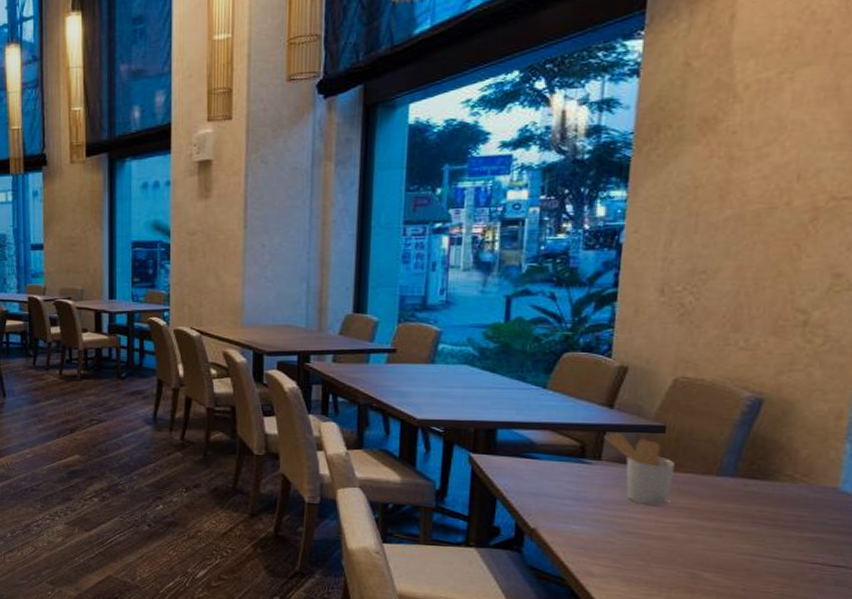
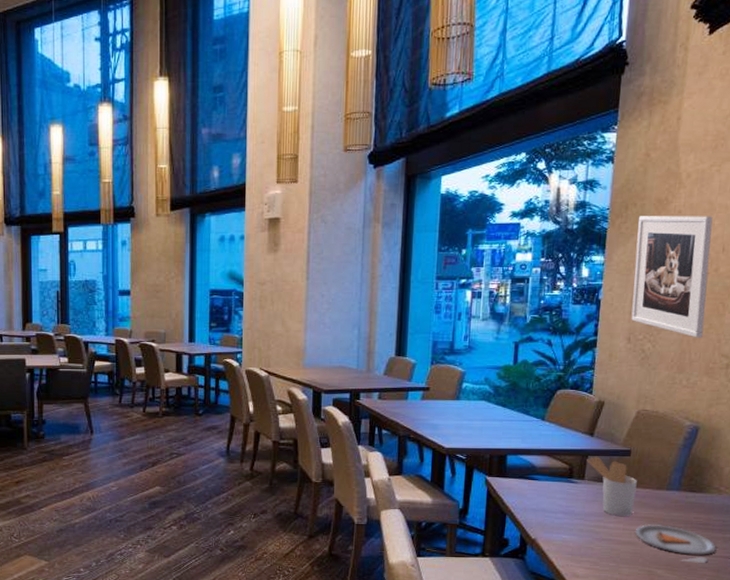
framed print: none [665,136,783,289] -> present [631,216,713,338]
dinner plate: none [673,517,789,567] -> present [636,524,716,563]

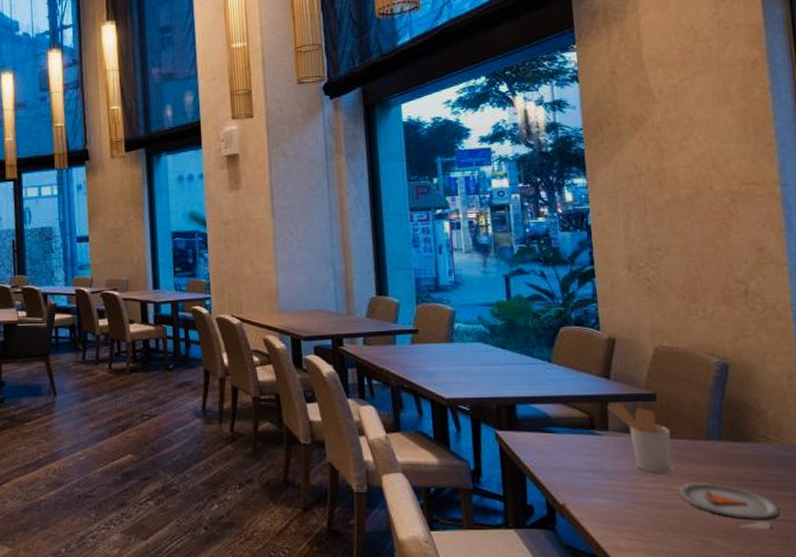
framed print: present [631,216,713,338] -> none [616,131,711,263]

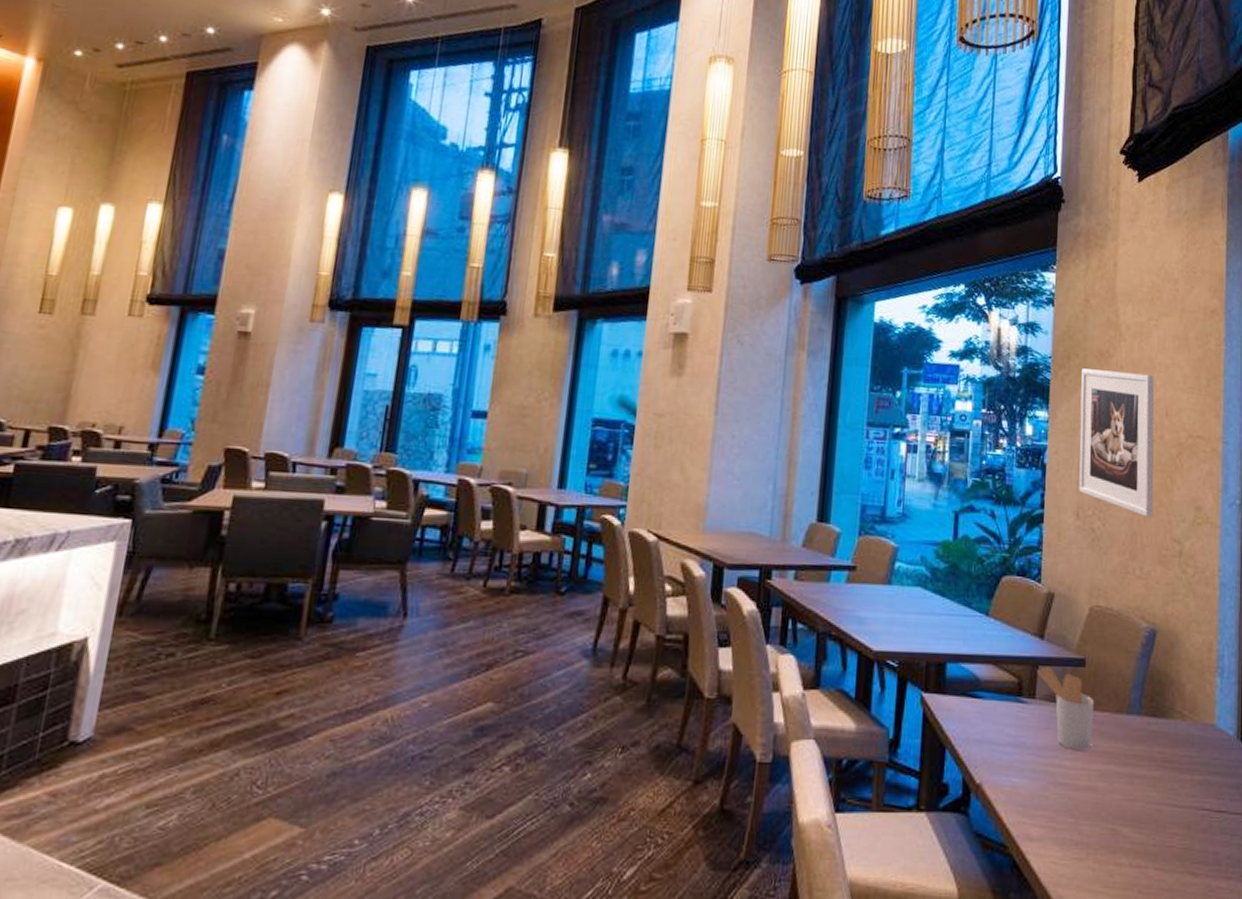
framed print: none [616,131,711,263] -> present [1079,368,1154,518]
dinner plate: present [679,483,779,529] -> none [1095,762,1185,817]

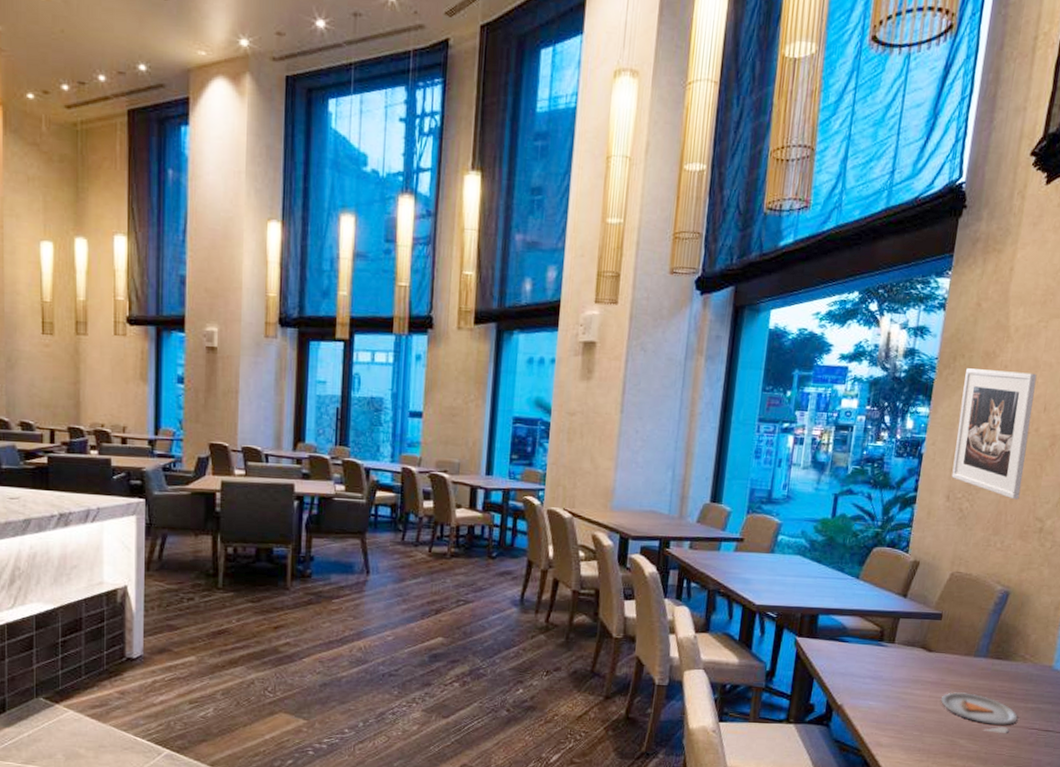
utensil holder: present [1037,666,1094,750] -> none [898,618,946,683]
dinner plate: none [1095,762,1185,817] -> present [941,692,1018,733]

